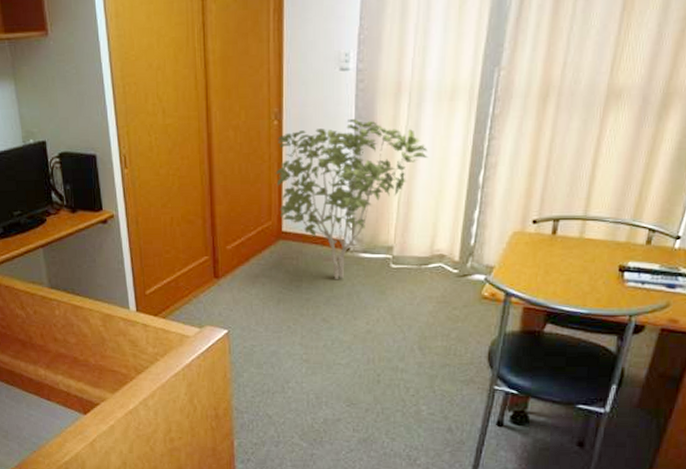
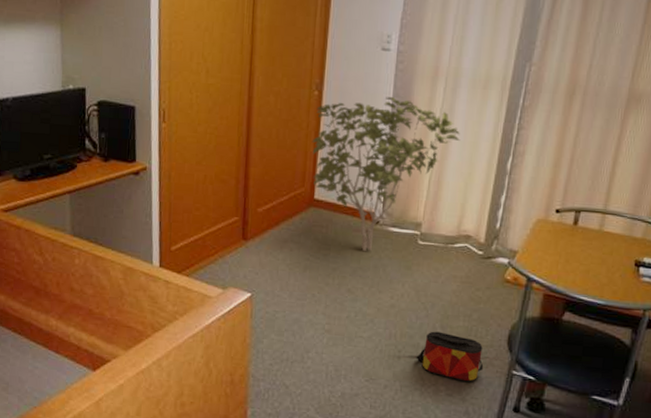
bag: none [395,353,465,400] -> present [416,331,484,382]

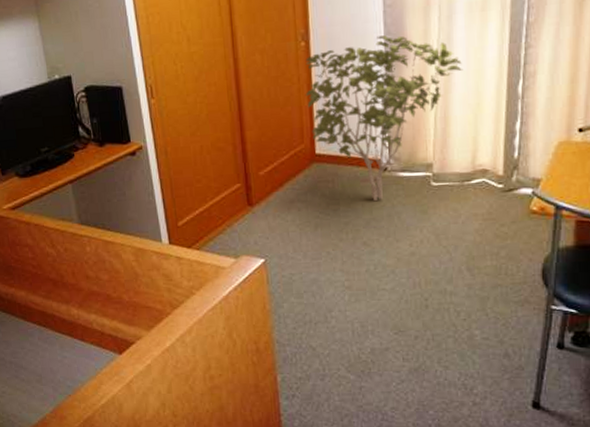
bag: present [416,331,484,382] -> none [444,274,519,323]

